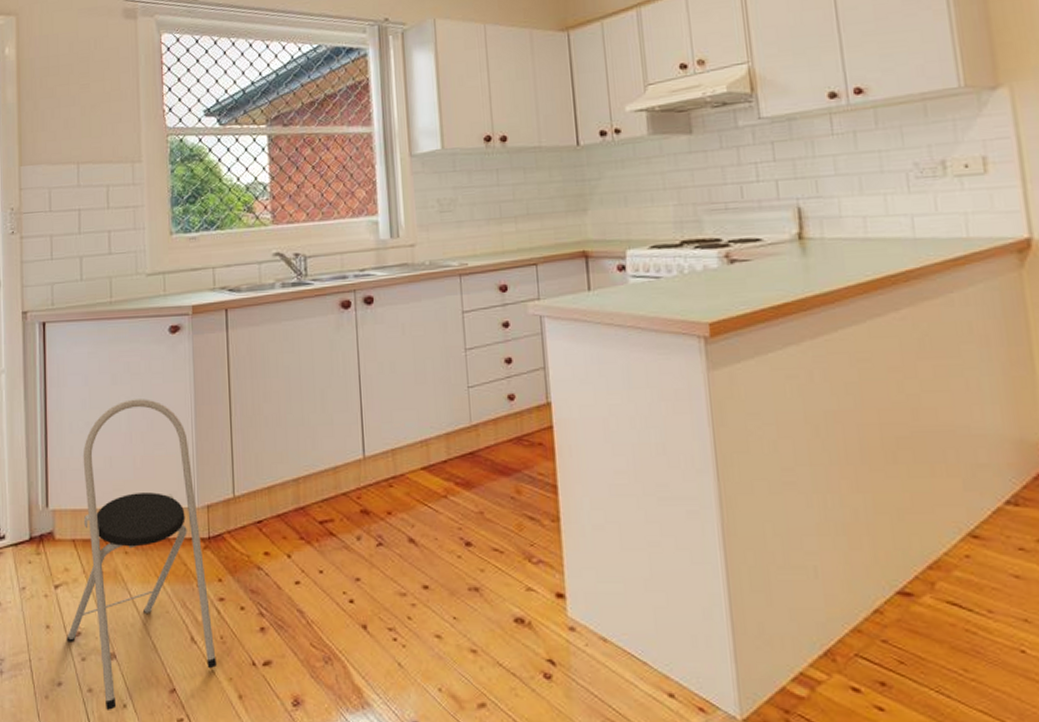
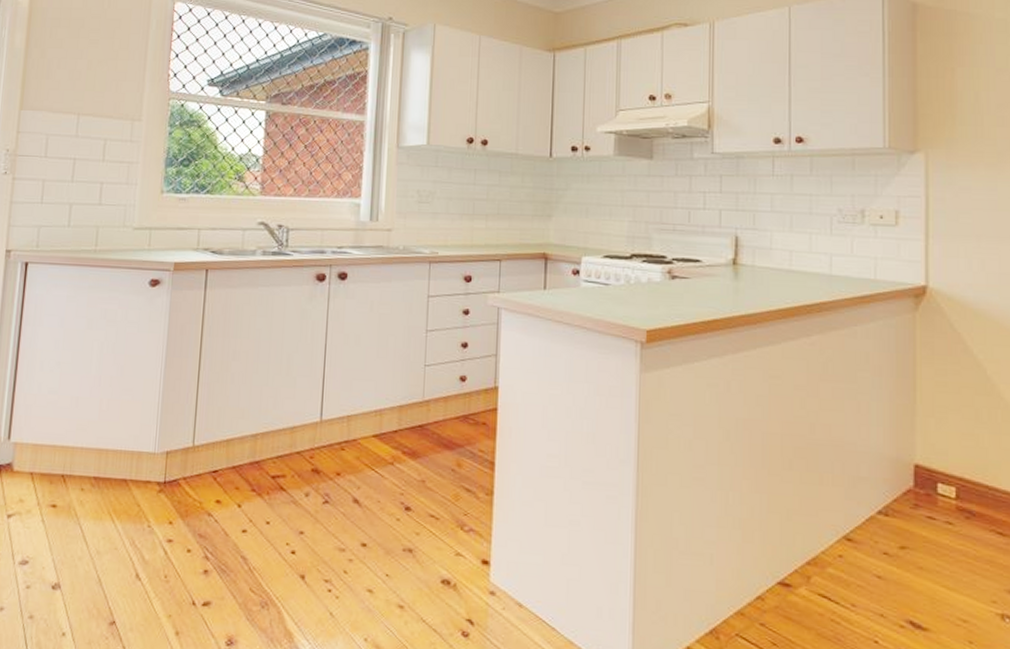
step stool: present [66,399,217,710] -> none [13,344,159,637]

